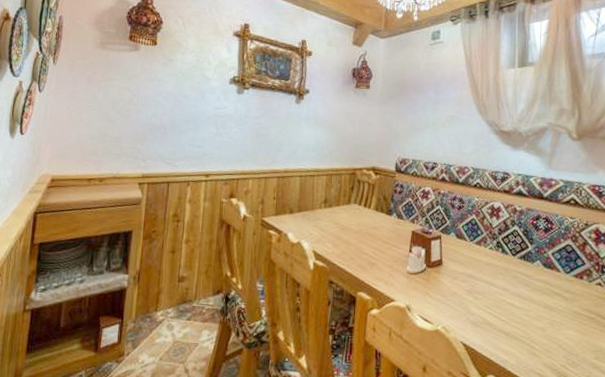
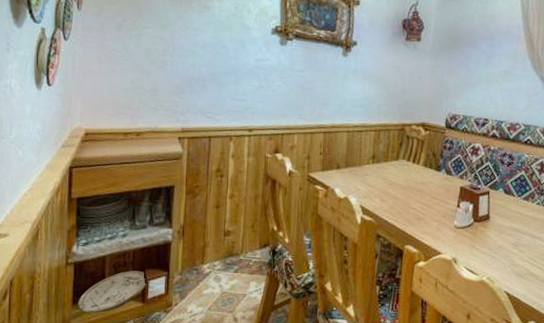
decorative plate: none [31,318,102,363] -> present [78,270,148,313]

